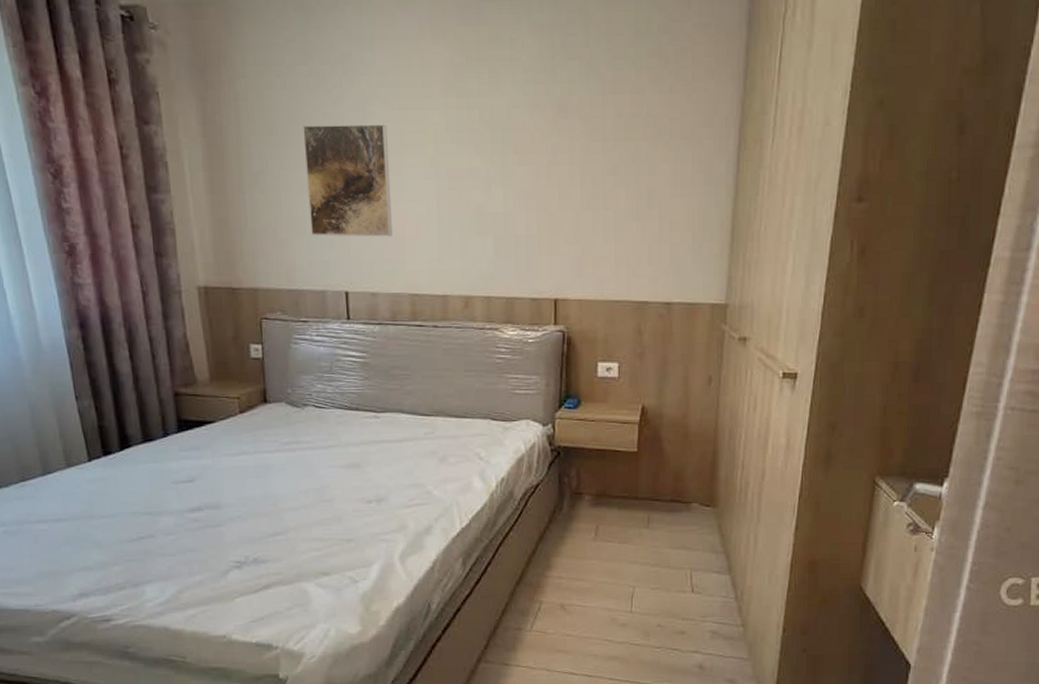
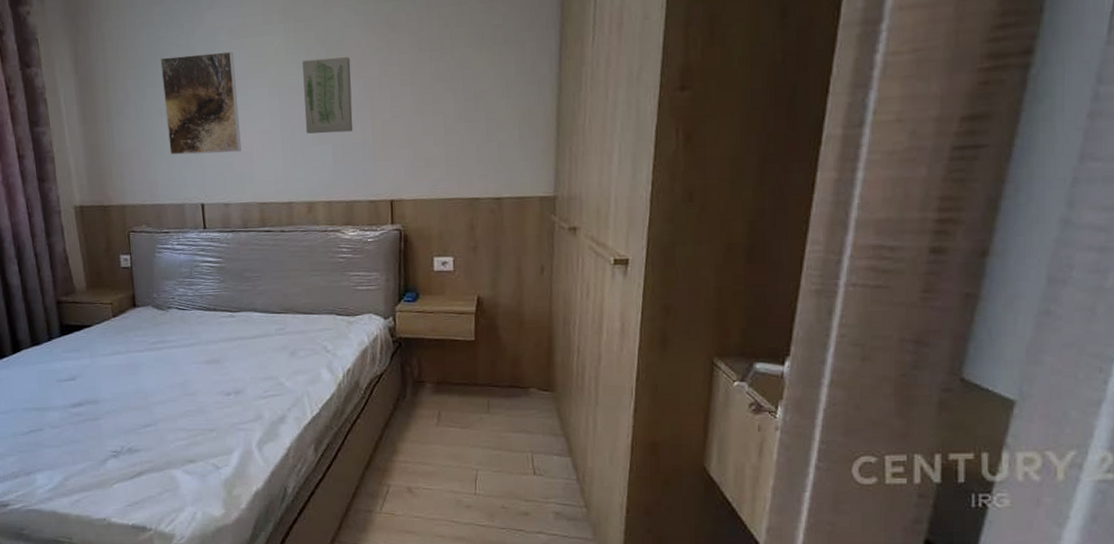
wall art: none [464,139,517,223] -> present [302,56,354,134]

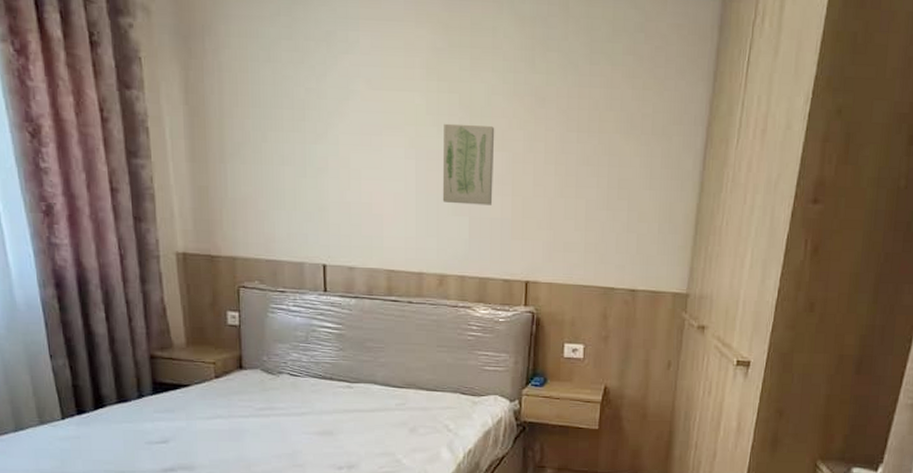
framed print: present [160,51,241,155] -> none [286,100,371,213]

